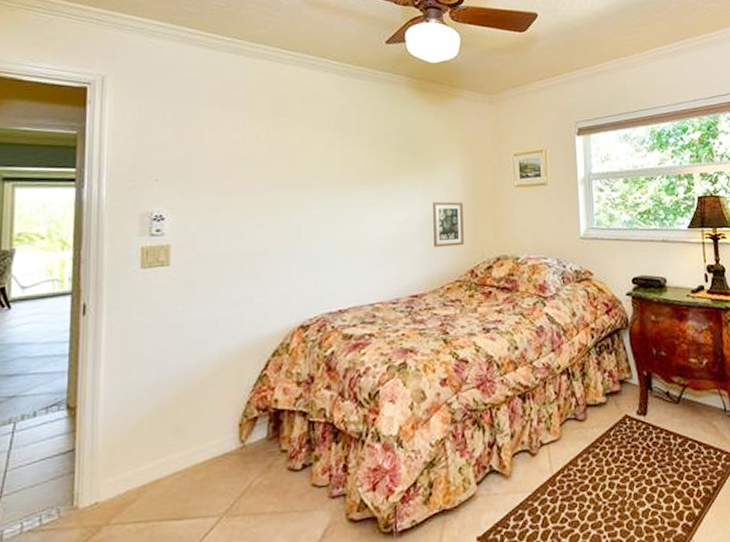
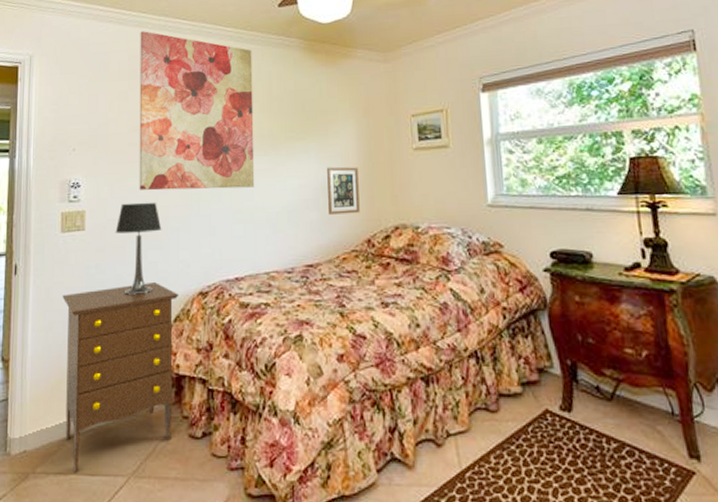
dresser: none [142,318,278,519] -> present [62,282,179,473]
table lamp: none [205,235,259,332] -> present [115,202,162,295]
wall art: none [233,58,360,224] -> present [139,31,255,191]

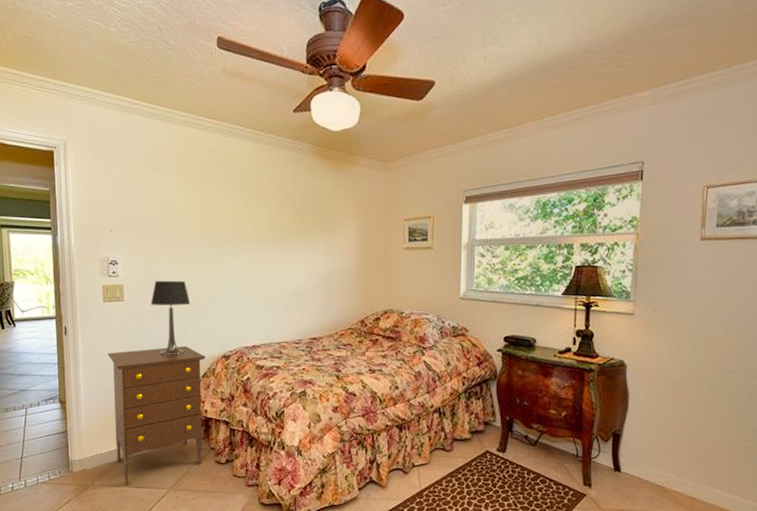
wall art: present [139,31,255,191] -> none [166,126,270,273]
picture frame: present [327,166,360,215] -> none [331,259,357,299]

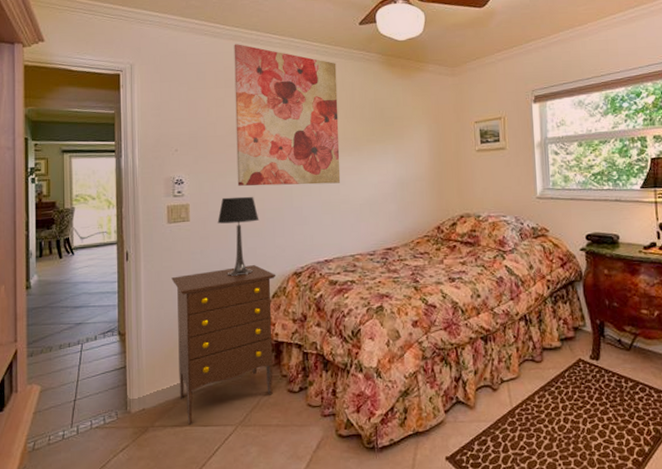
wall art: none [166,126,270,273] -> present [234,44,341,186]

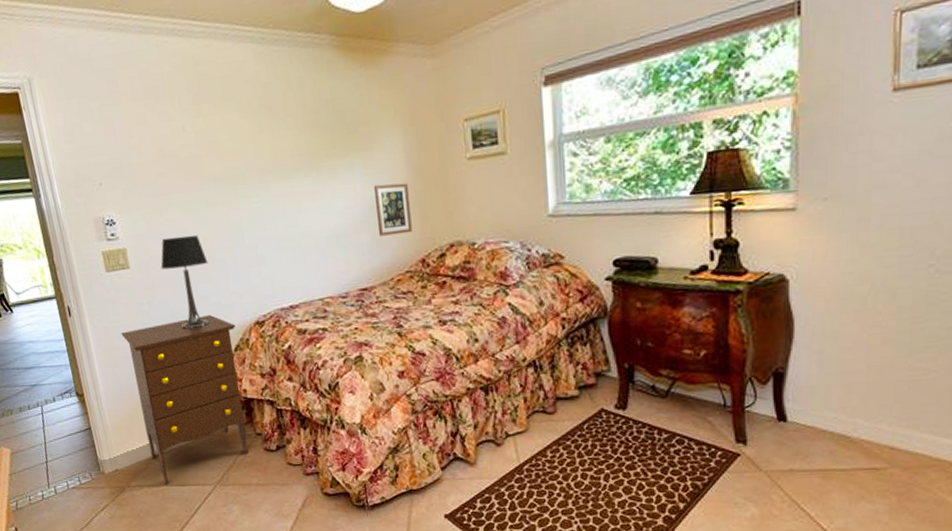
wall art: present [234,44,341,186] -> none [146,38,299,223]
picture frame: none [403,165,431,206] -> present [374,182,412,236]

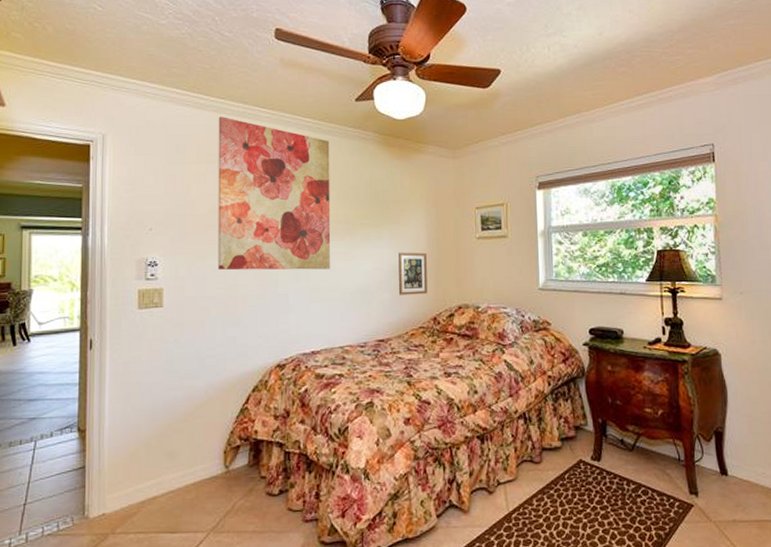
dresser: present [121,315,249,485] -> none [140,356,258,531]
wall art: none [146,38,299,223] -> present [217,117,331,271]
table lamp: present [160,234,209,329] -> none [194,281,241,368]

